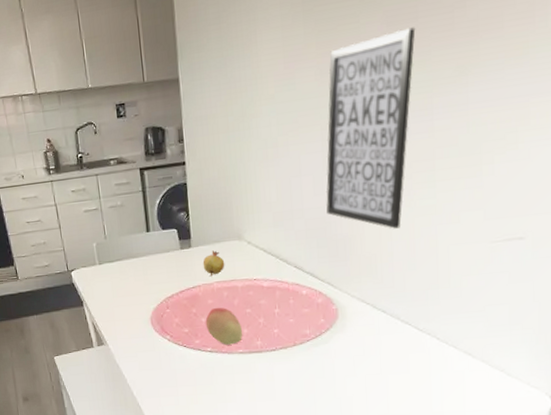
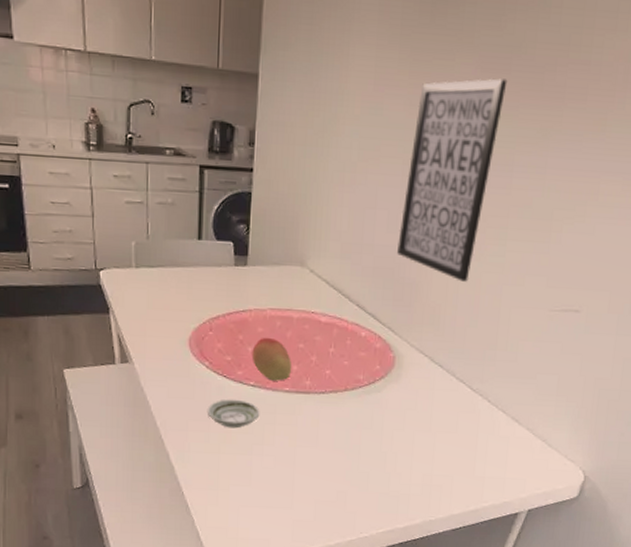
saucer: none [173,365,220,391] -> present [207,399,260,429]
fruit: present [202,250,225,277] -> none [257,273,283,302]

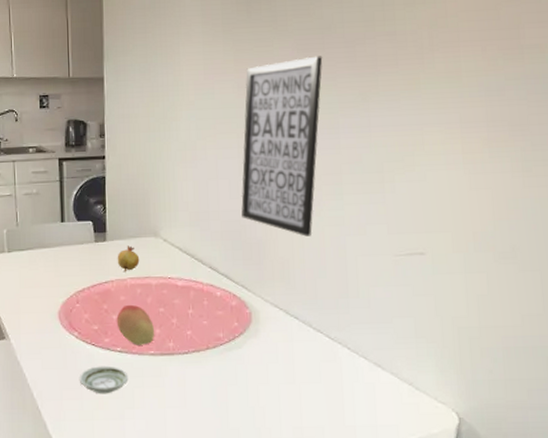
fruit: none [257,273,283,302] -> present [117,245,140,272]

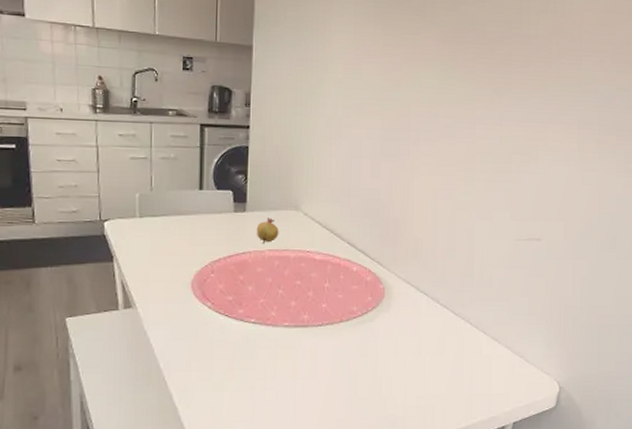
saucer: present [79,366,129,394] -> none [209,337,261,365]
fruit: present [116,304,155,345] -> none [252,276,291,317]
wall art: present [241,56,323,237] -> none [381,49,465,218]

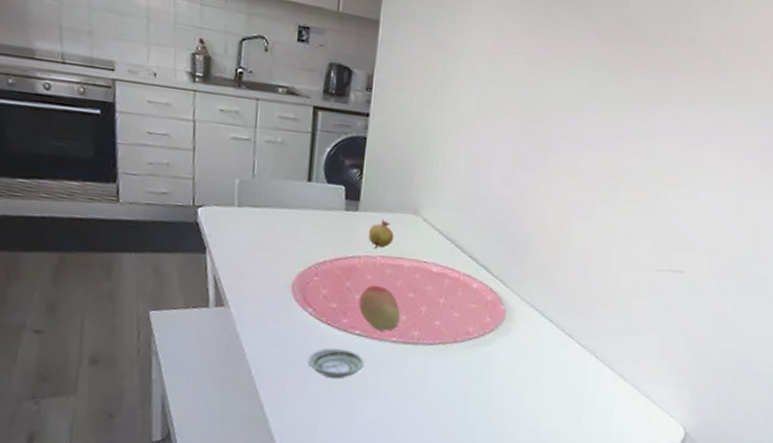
saucer: none [209,337,261,365] -> present [307,348,365,379]
fruit: none [252,276,291,317] -> present [358,285,401,331]

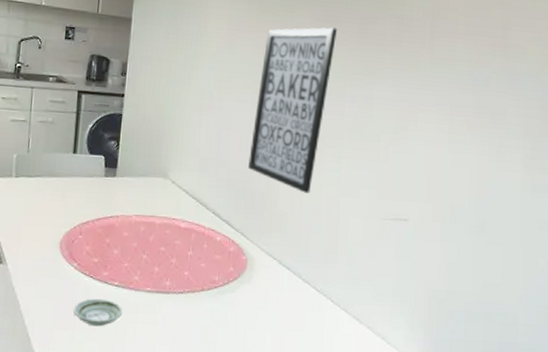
fruit: present [358,285,401,331] -> none [117,240,154,282]
fruit: present [368,220,394,249] -> none [124,183,147,209]
wall art: none [511,44,622,239] -> present [248,27,338,193]

